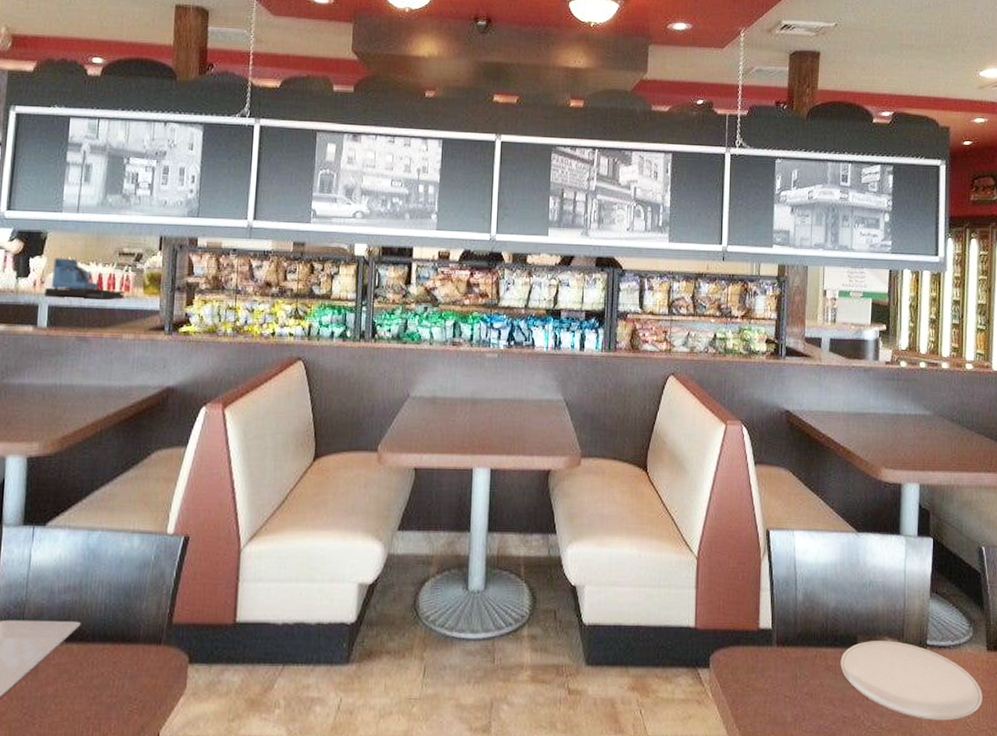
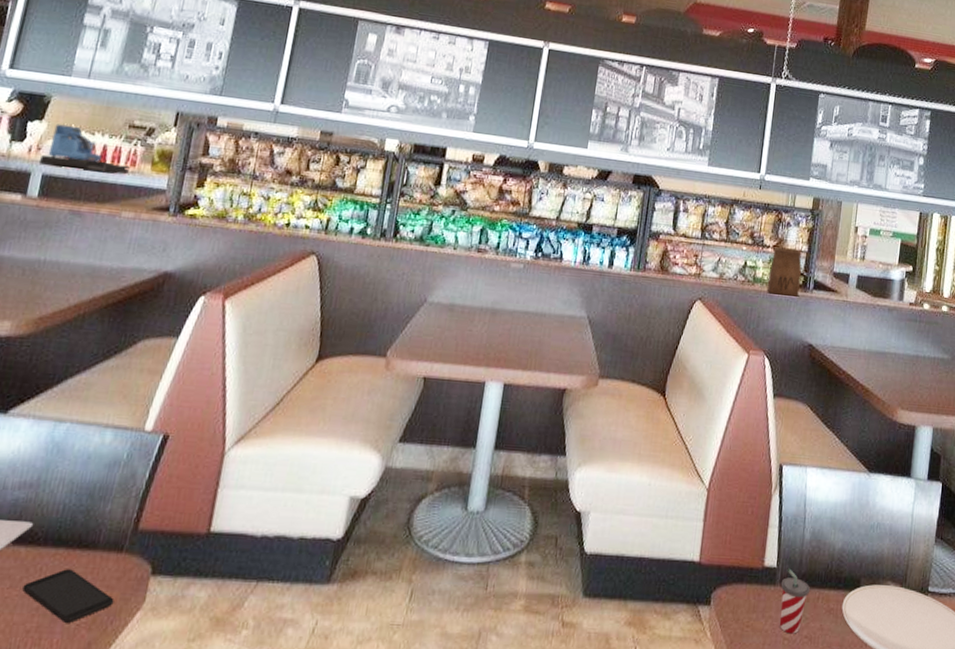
mobile phone: none [79,662,159,709] -> present [22,569,115,623]
paper bag: none [738,317,772,364] -> present [766,247,802,297]
beverage cup: none [777,629,808,692] -> present [779,568,811,634]

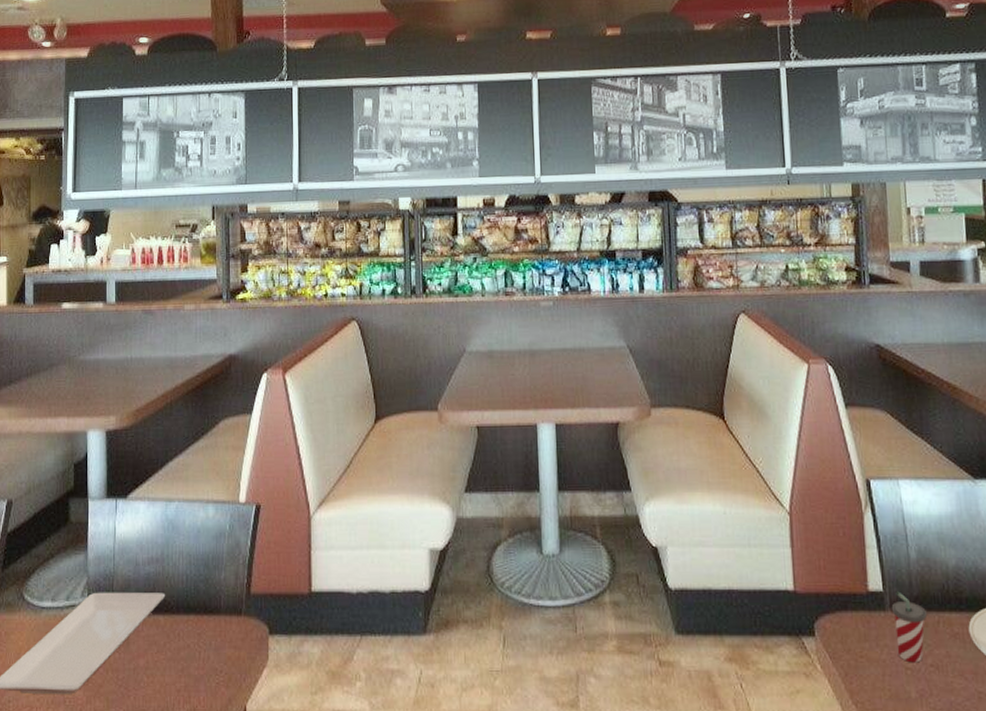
mobile phone: present [22,569,115,623] -> none [168,633,243,681]
cash register: present [39,124,130,175] -> none [111,234,183,273]
paper bag: present [766,247,802,297] -> none [815,243,854,296]

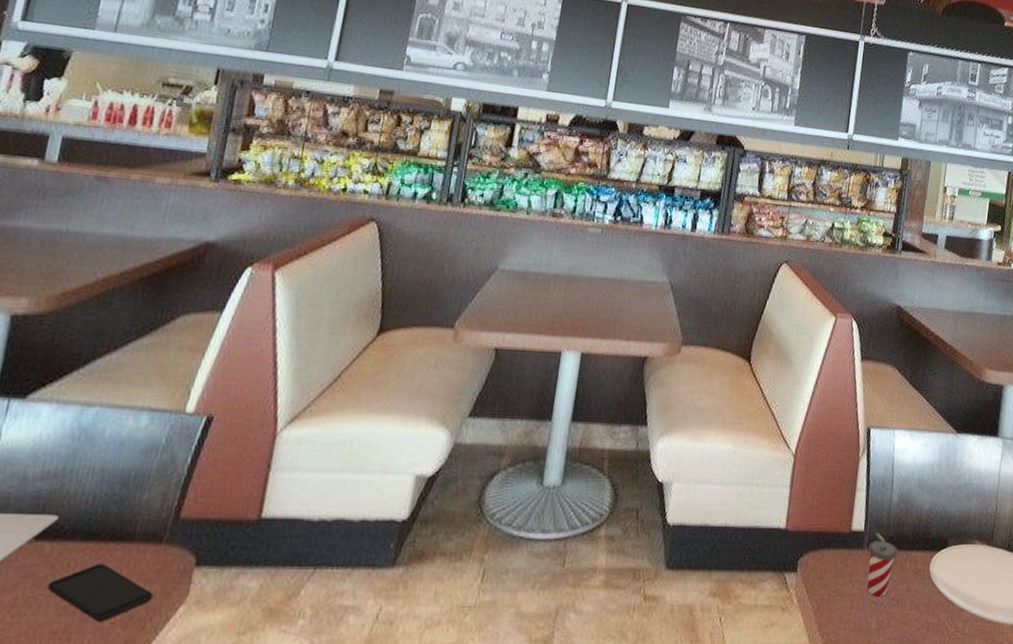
mobile phone: none [168,633,243,681] -> present [47,564,154,621]

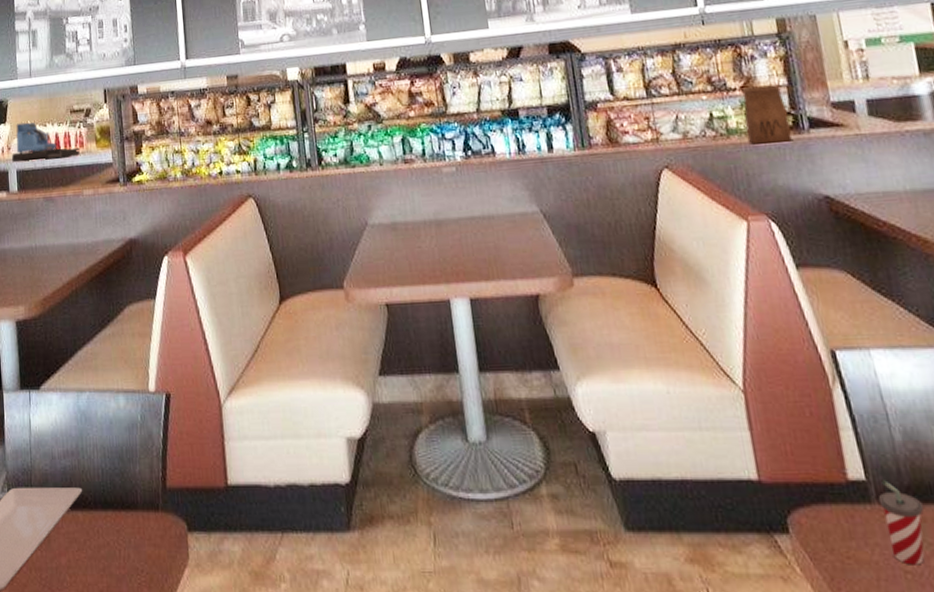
mobile phone: present [47,564,154,621] -> none [88,530,164,582]
cash register: none [59,82,164,137] -> present [12,122,80,162]
paper bag: none [854,208,890,258] -> present [741,85,792,145]

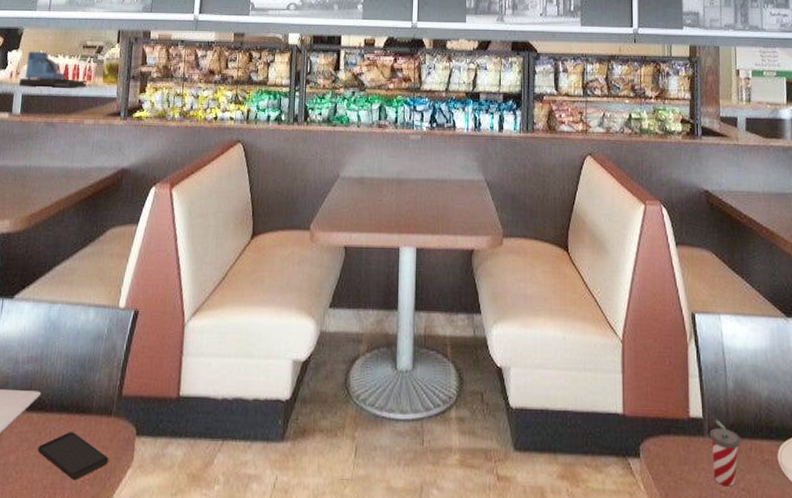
mobile phone: none [88,530,164,582] -> present [38,432,109,479]
paper bag: present [741,85,792,145] -> none [654,97,687,144]

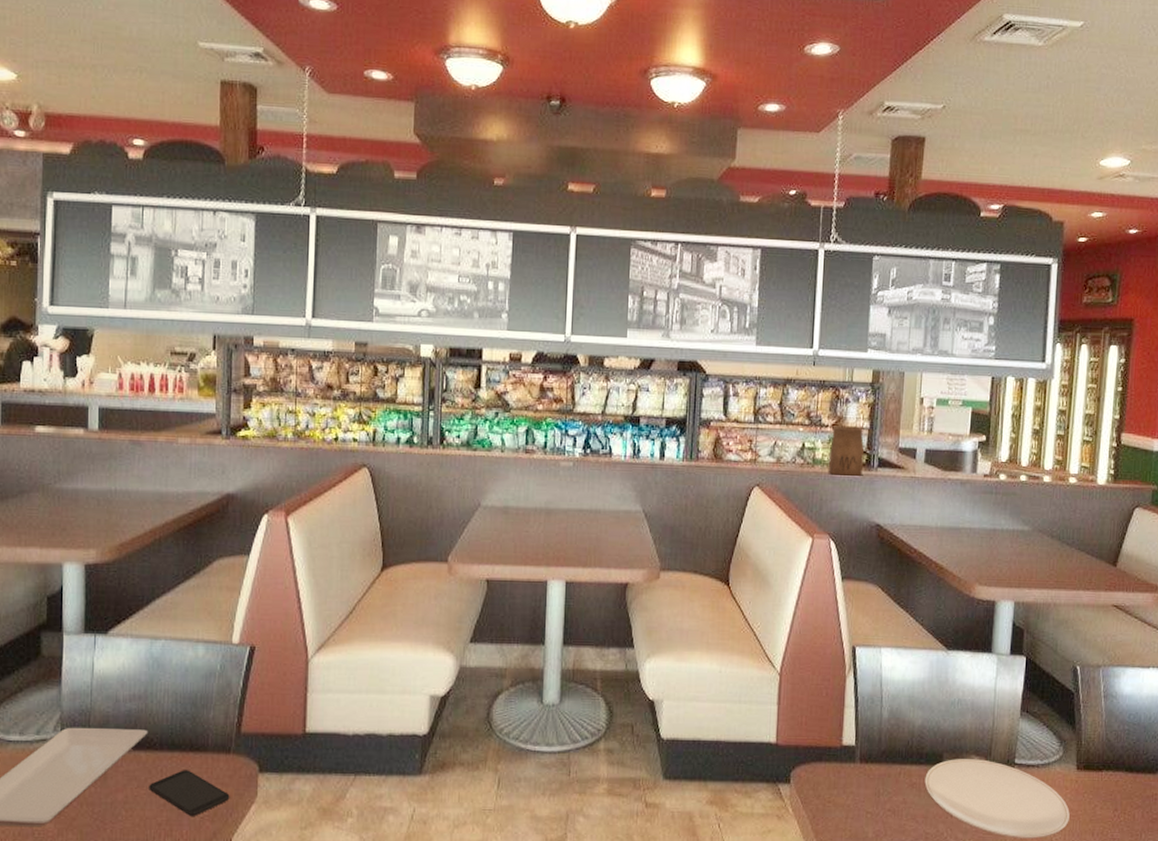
cash register: present [19,51,87,88] -> none [94,357,178,402]
paper bag: none [654,97,687,144] -> present [828,425,864,476]
beverage cup: present [709,418,742,487] -> none [860,746,892,808]

